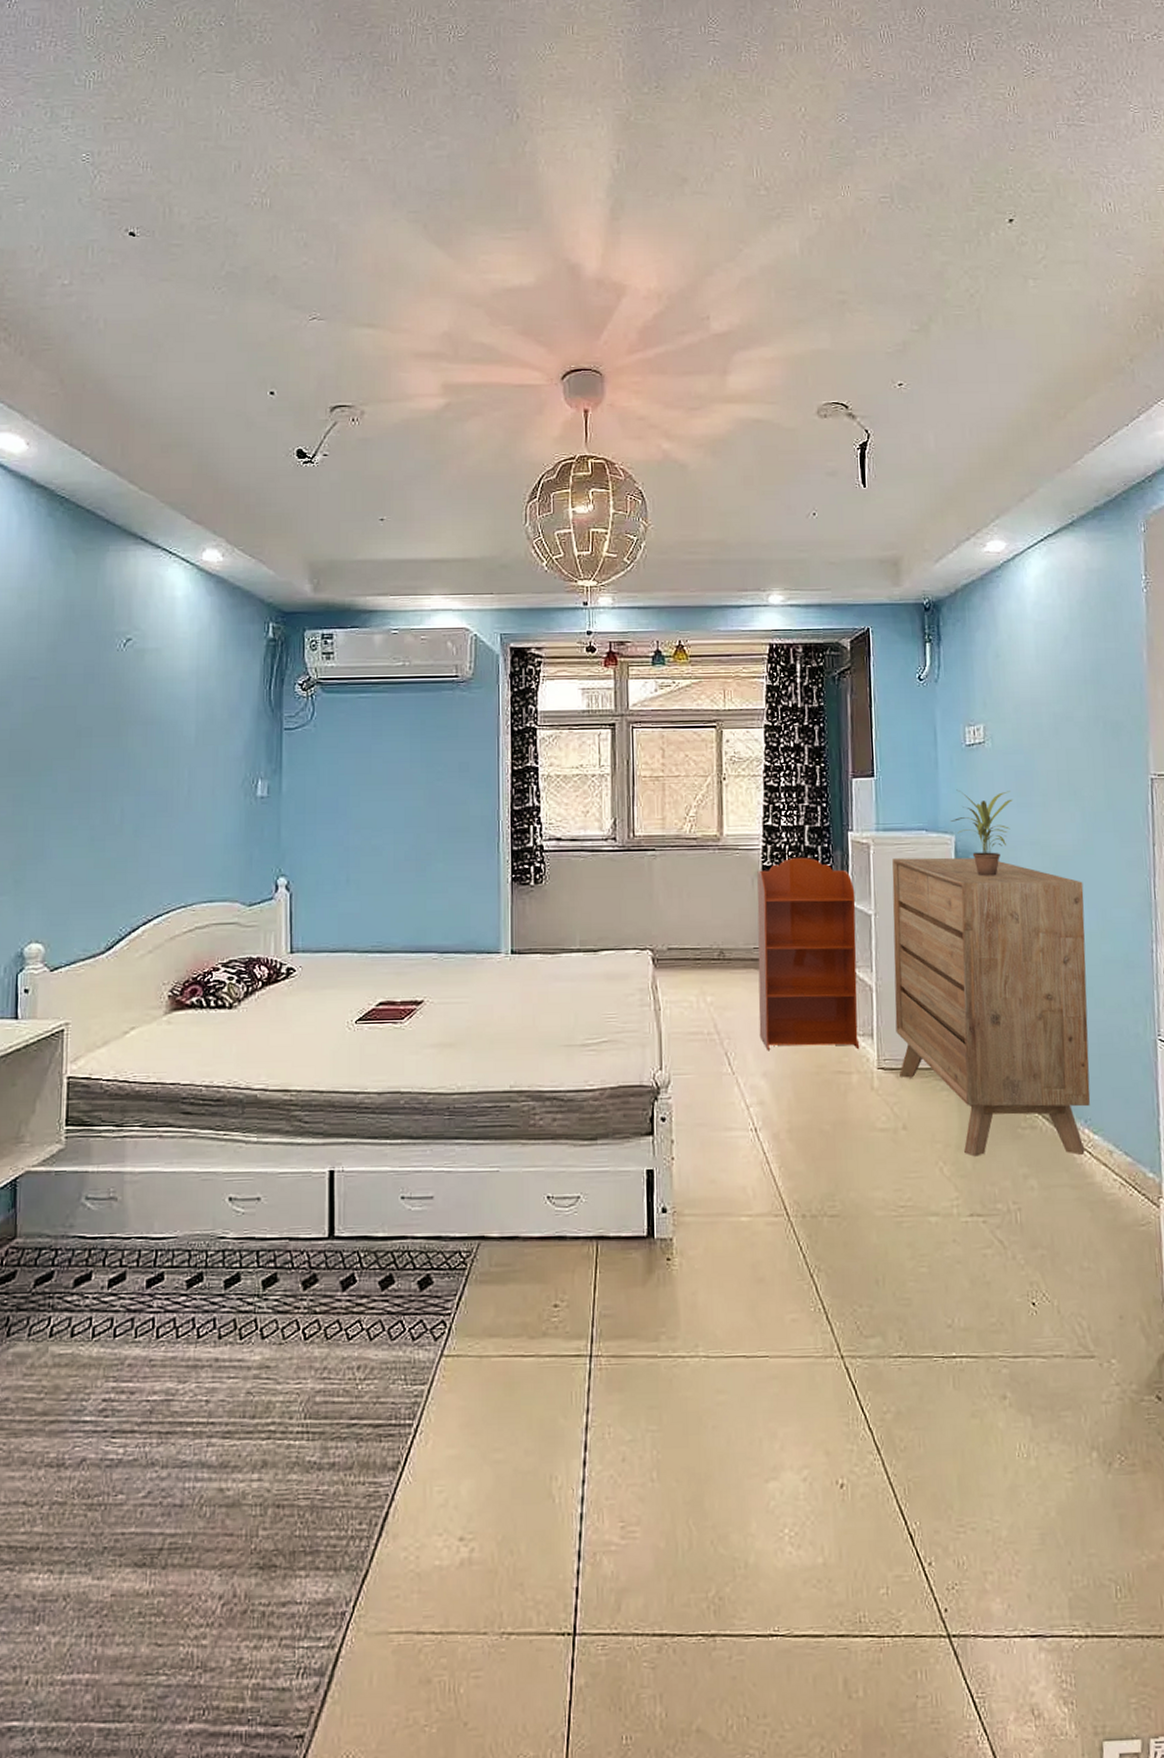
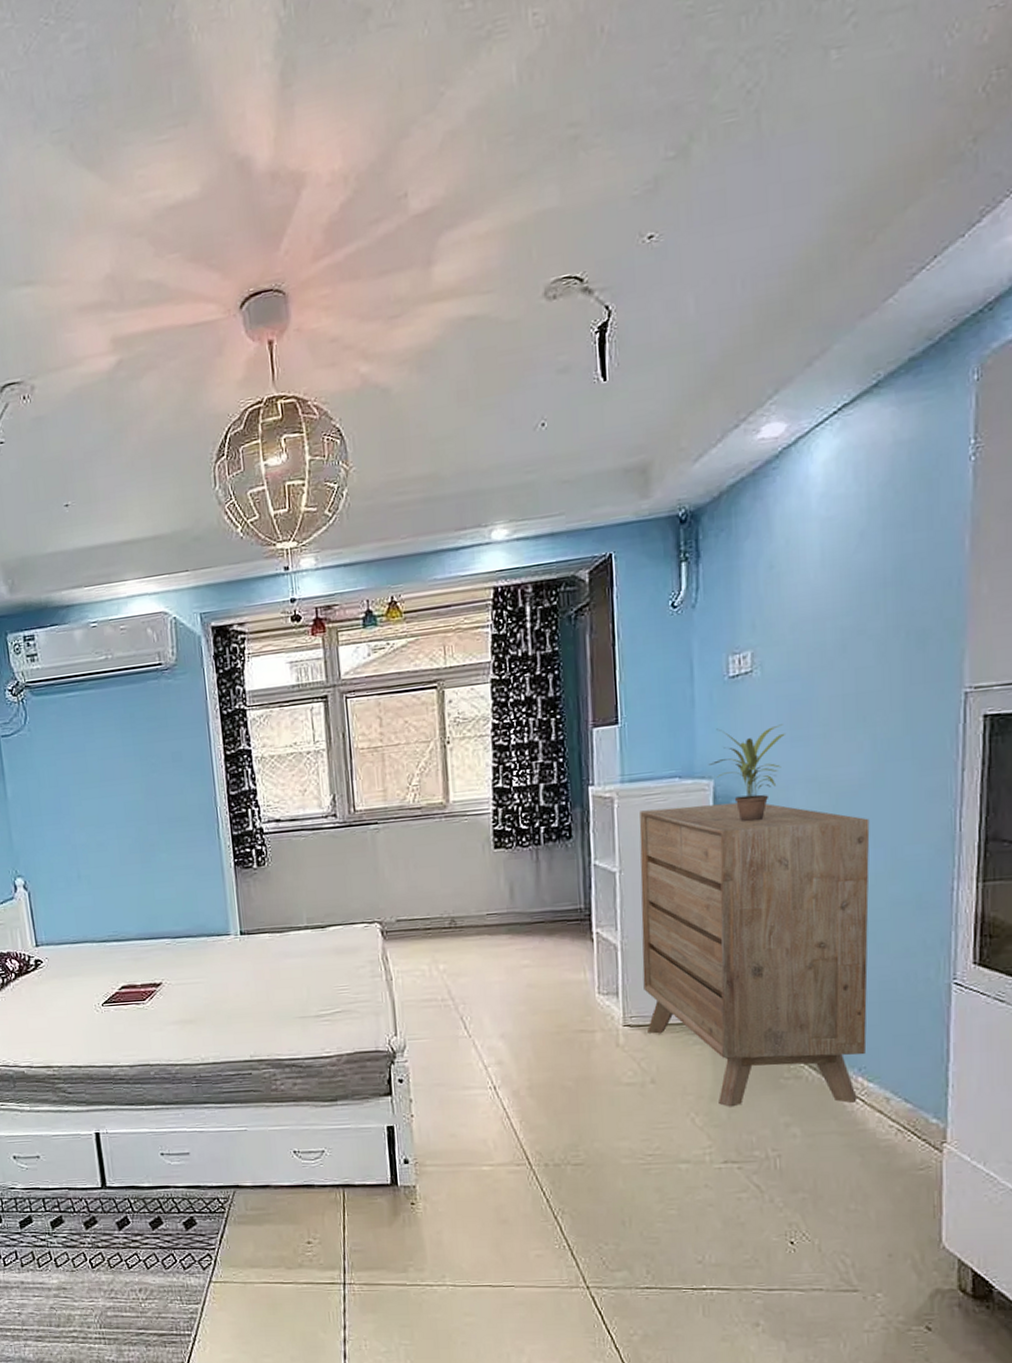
bookcase: present [757,857,860,1050] -> none [488,817,604,1013]

